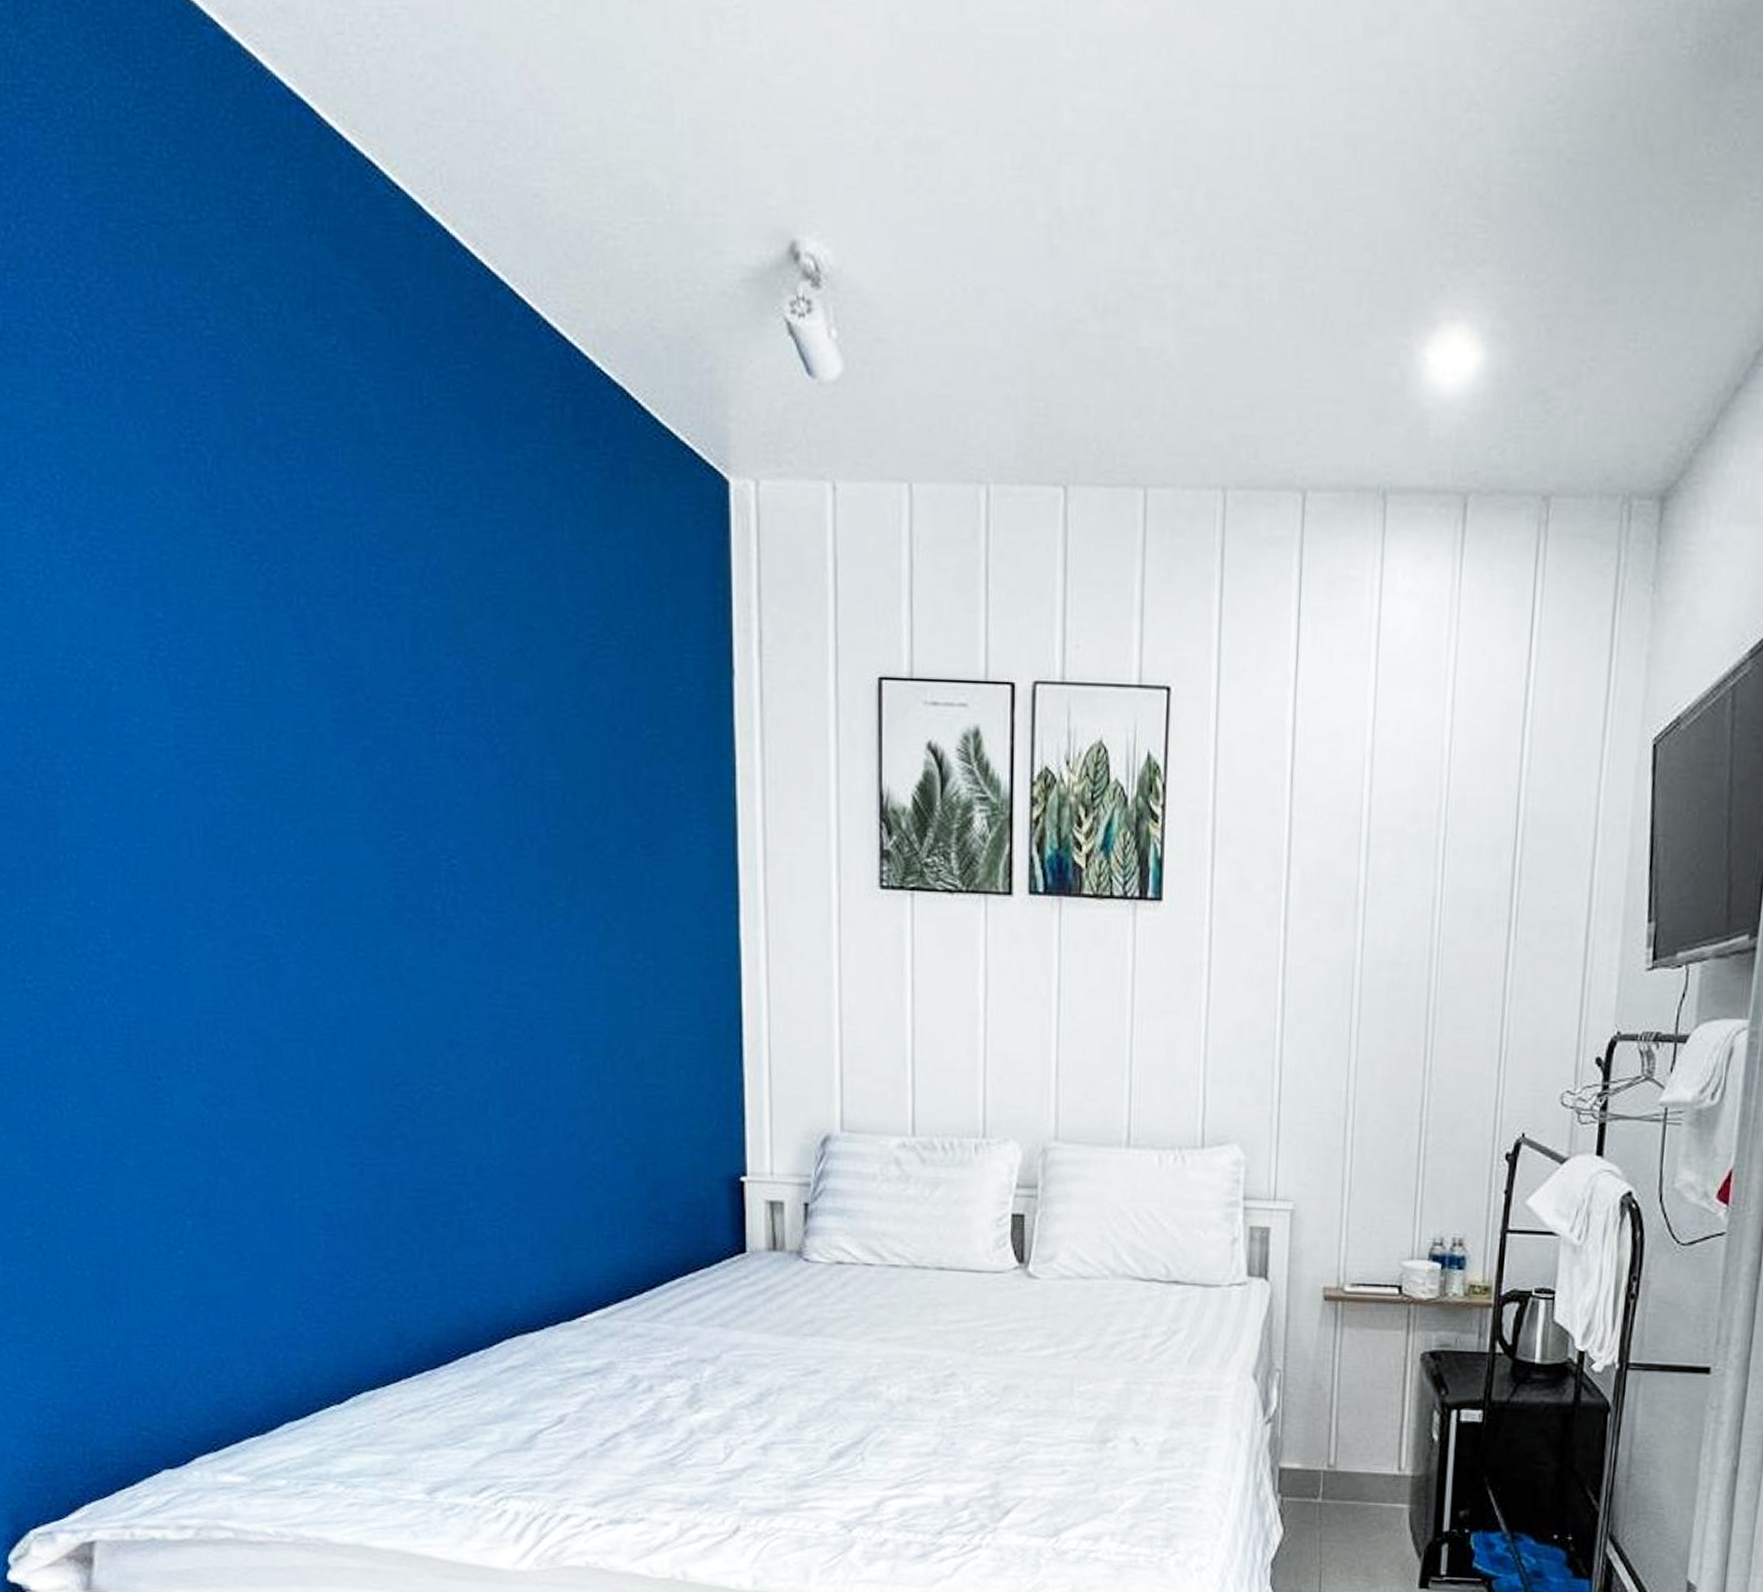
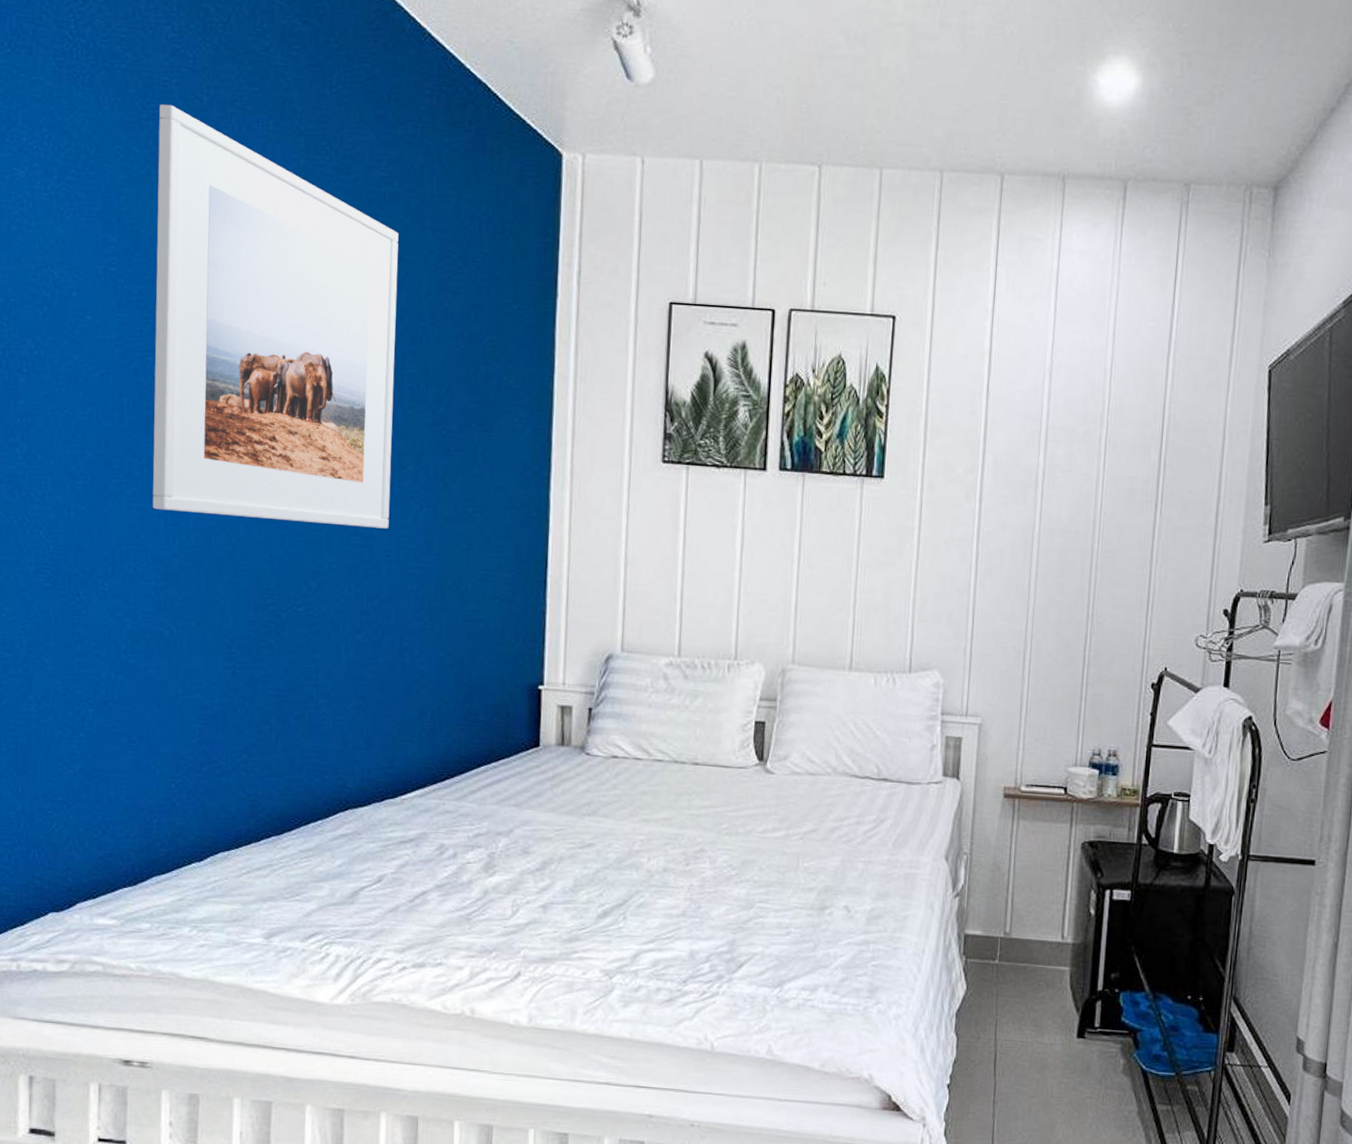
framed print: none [201,428,540,984] -> present [152,104,399,529]

